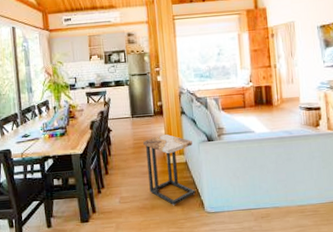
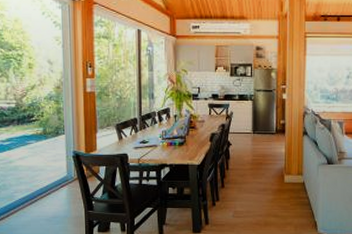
side table: present [143,134,195,206] -> none [262,153,312,225]

